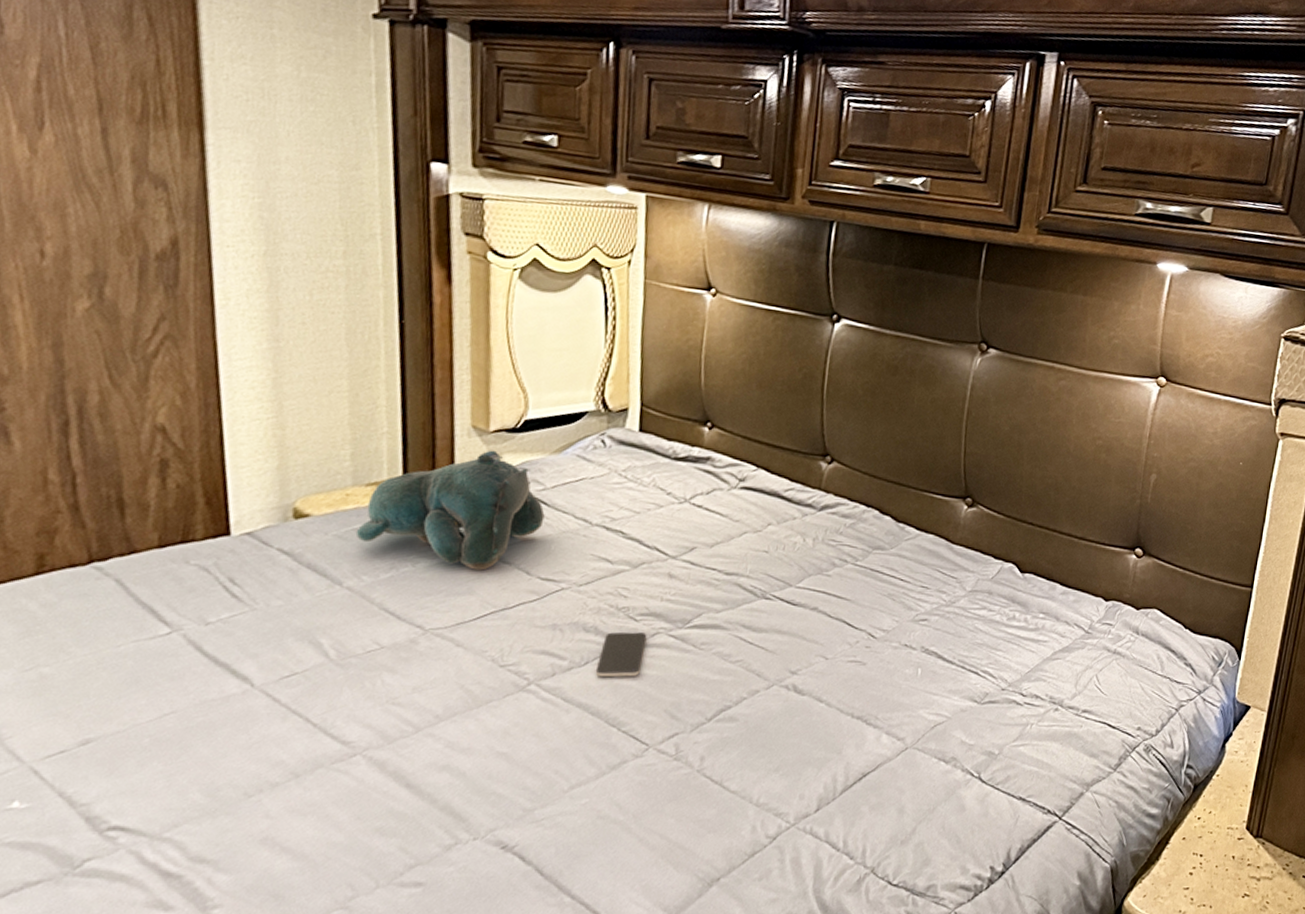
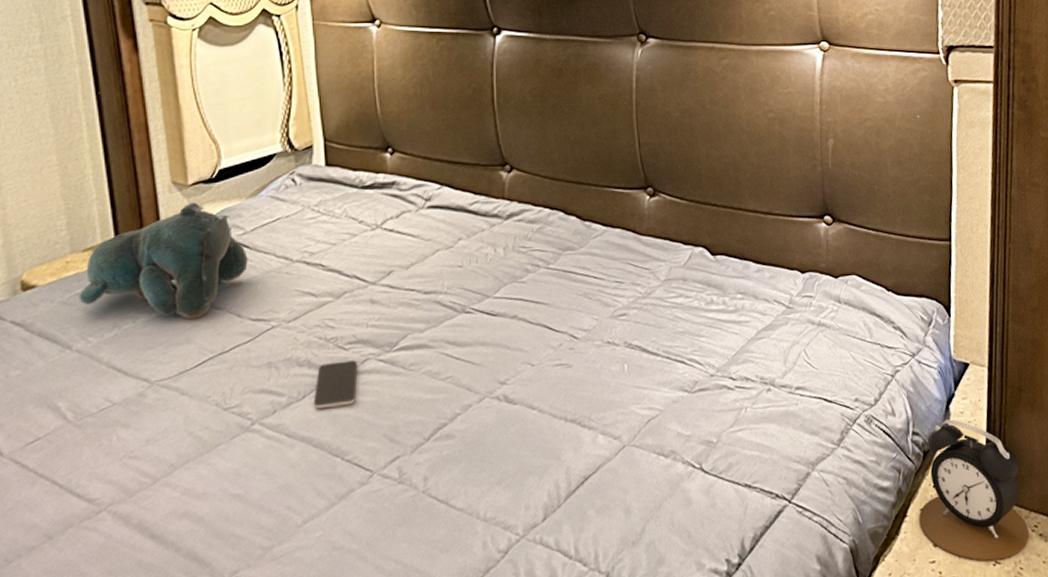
alarm clock: none [1179,757,1281,892] -> present [919,419,1029,561]

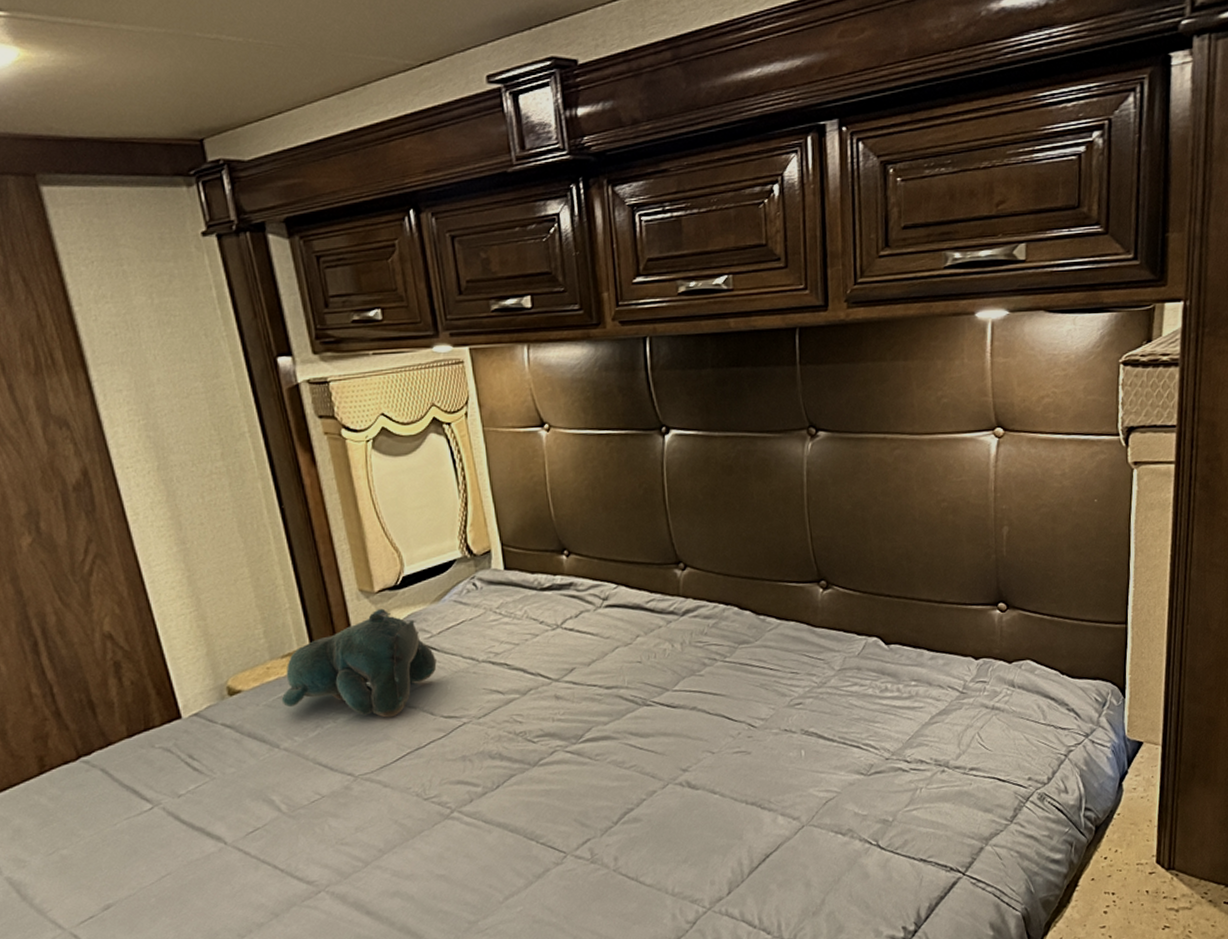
smartphone: present [313,360,358,409] -> none [507,752,547,798]
alarm clock: present [919,419,1029,561] -> none [1090,795,1198,926]

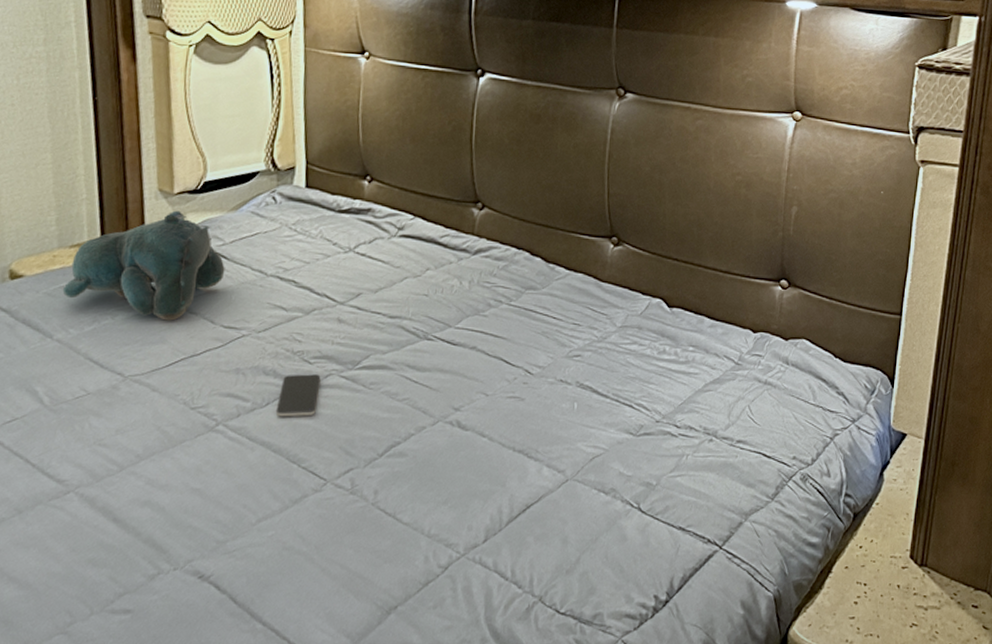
smartphone: none [507,752,547,798] -> present [275,374,321,417]

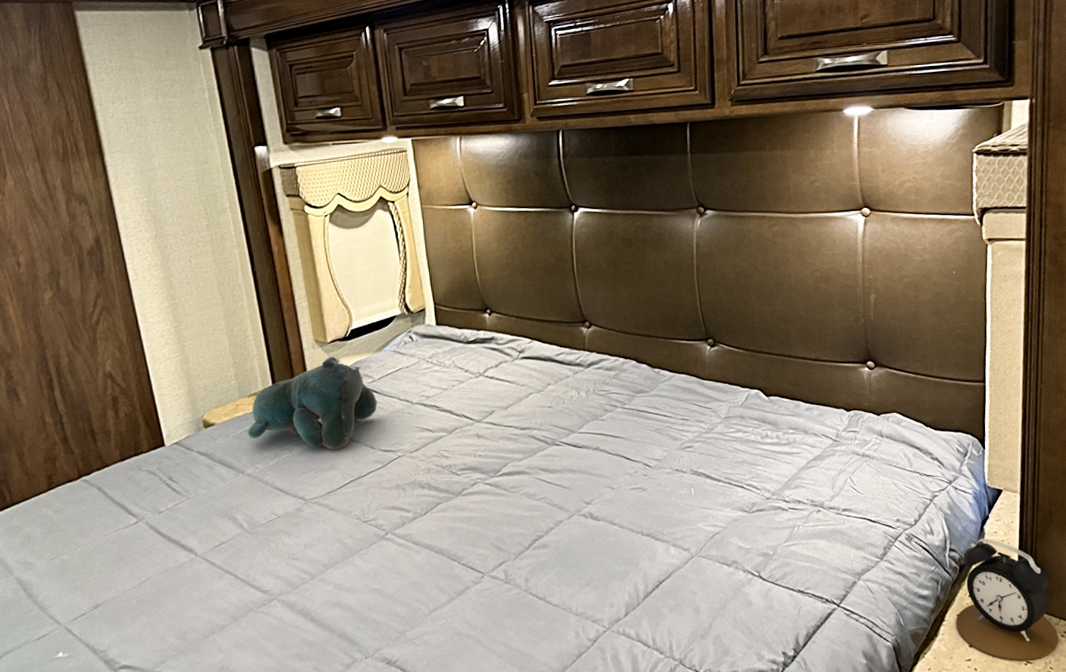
smartphone: present [275,374,321,417] -> none [434,484,469,523]
alarm clock: none [843,485,948,622] -> present [956,538,1058,661]

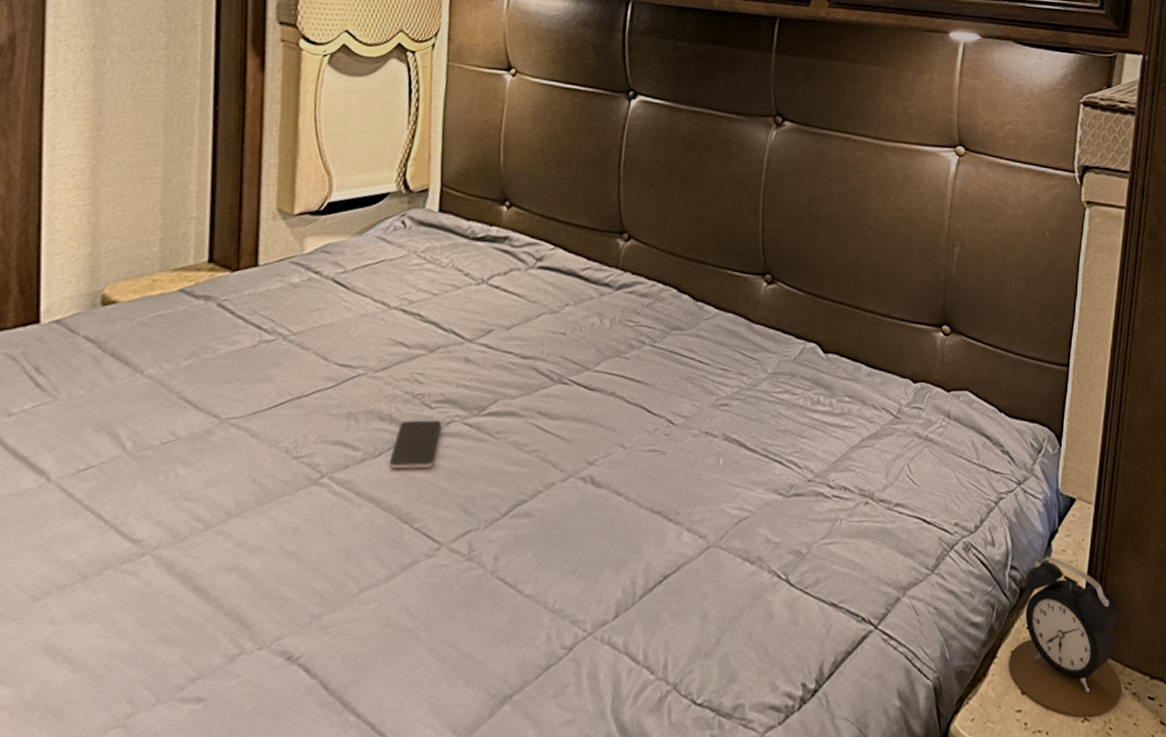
teddy bear: present [247,356,377,450] -> none [159,233,344,357]
smartphone: none [434,484,469,523] -> present [388,420,442,470]

